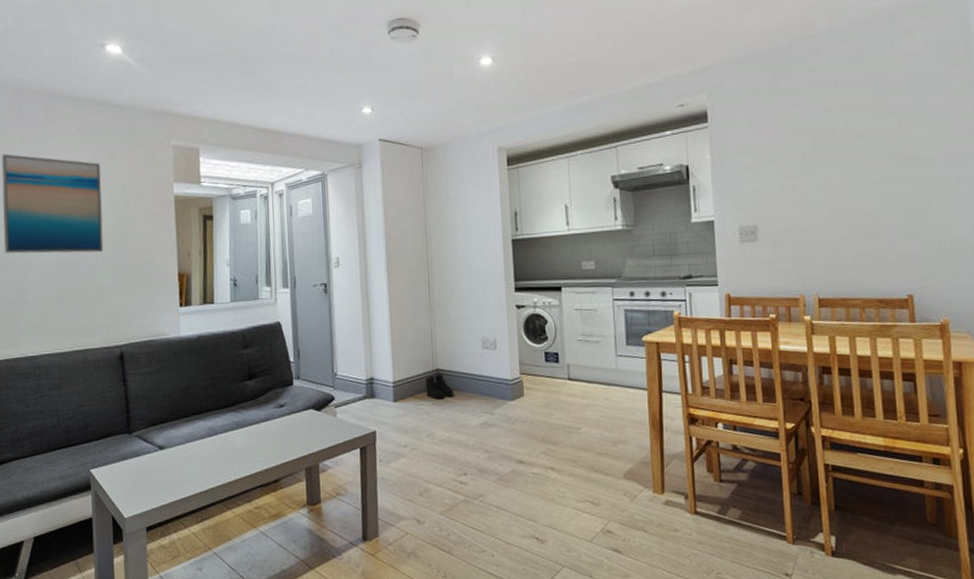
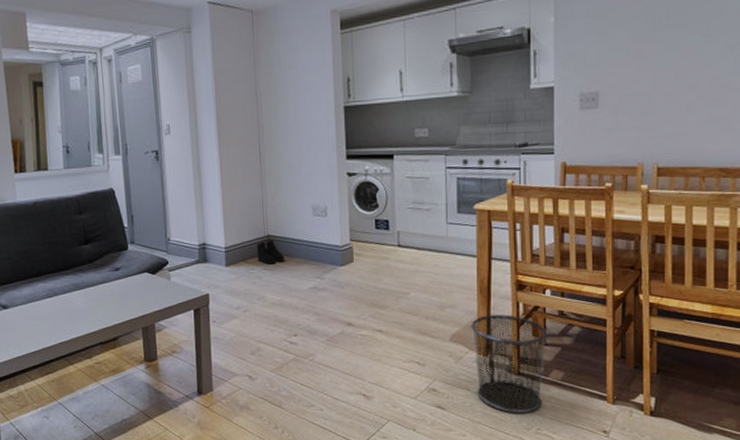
waste bin: none [644,450,723,556] -> present [471,315,548,413]

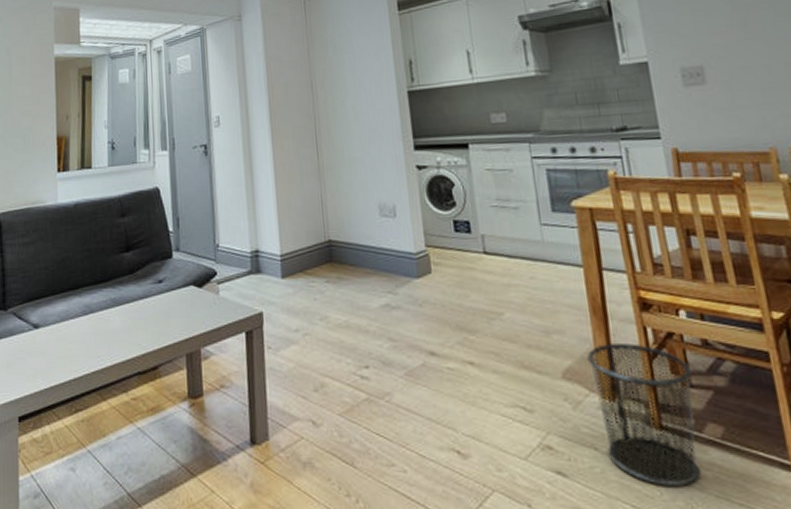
boots: present [257,239,285,264] -> none [317,245,351,276]

